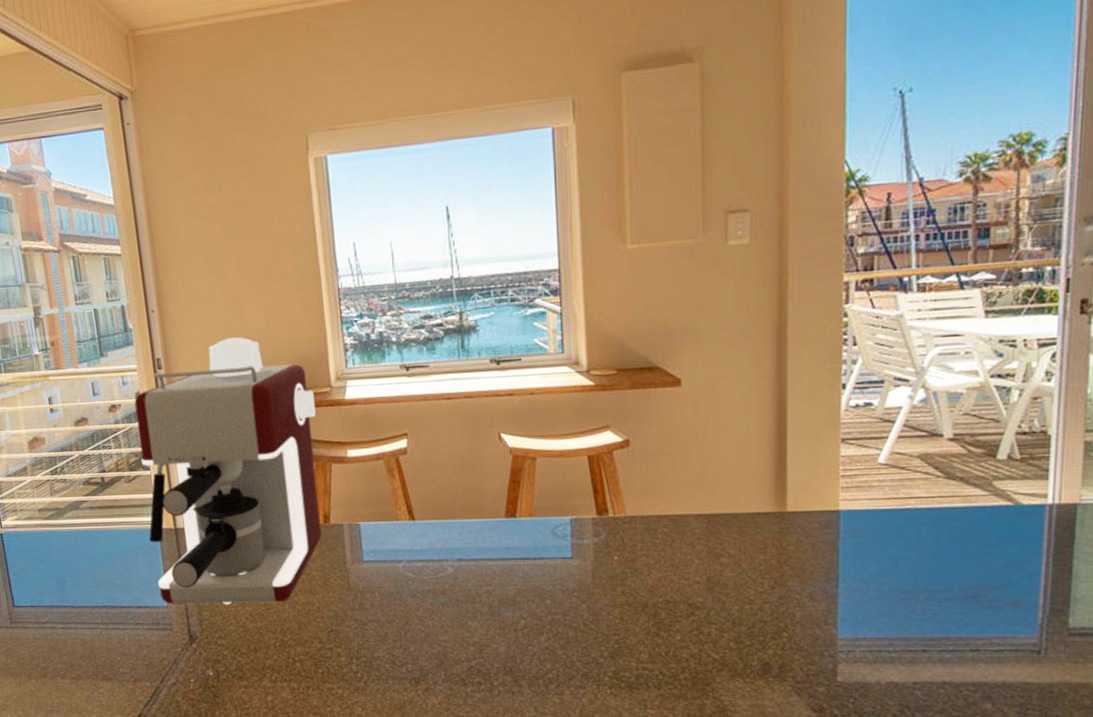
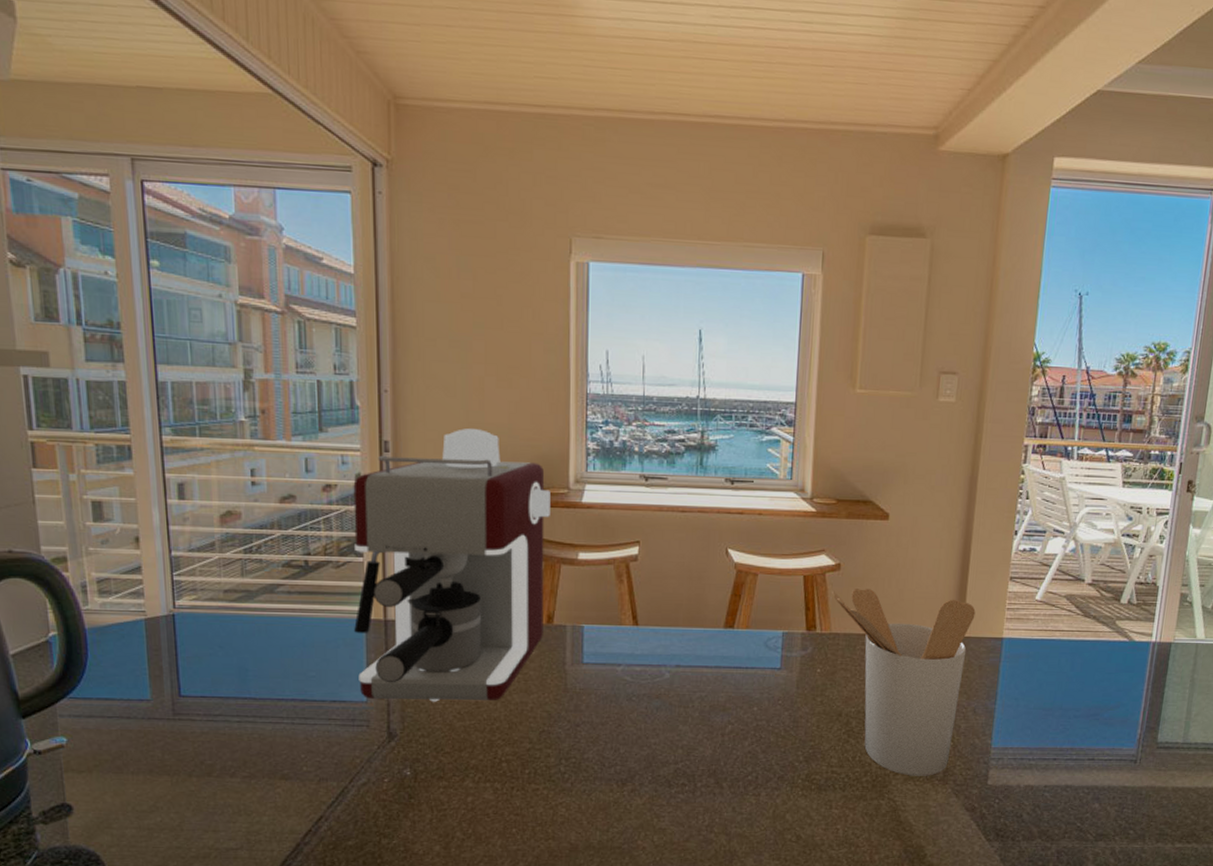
utensil holder: none [621,465,800,672] -> present [831,589,976,776]

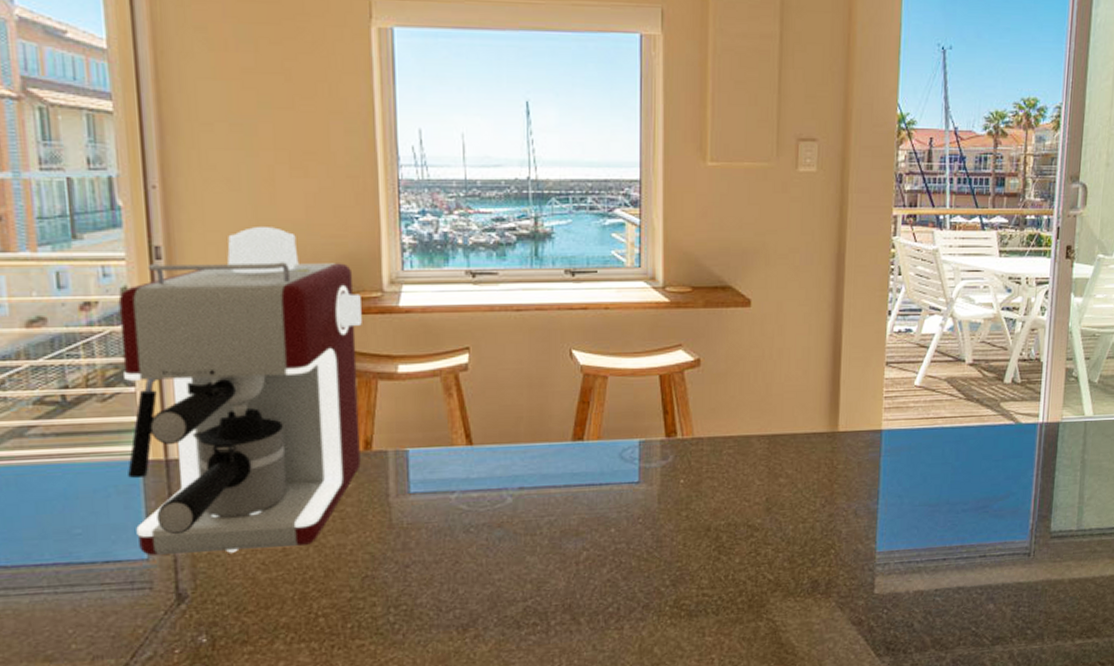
utensil holder: present [831,589,976,776] -> none [691,385,851,592]

